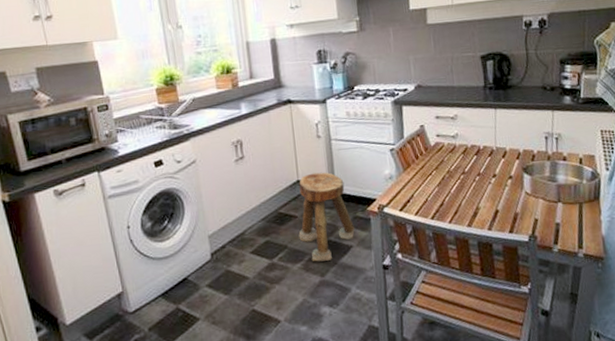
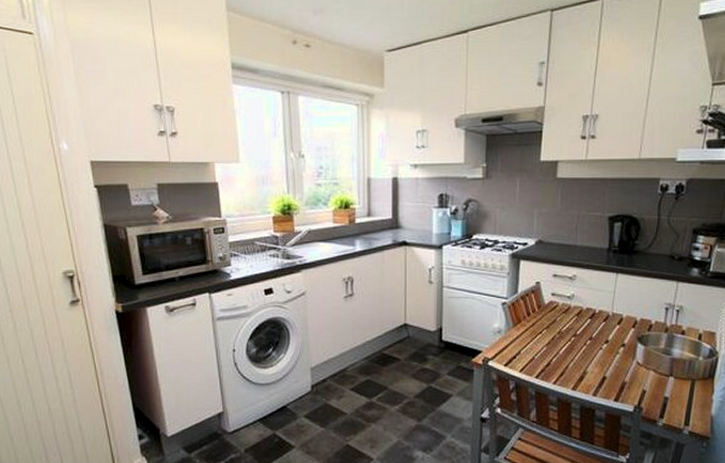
stool: present [298,172,355,262] -> none [400,318,456,406]

